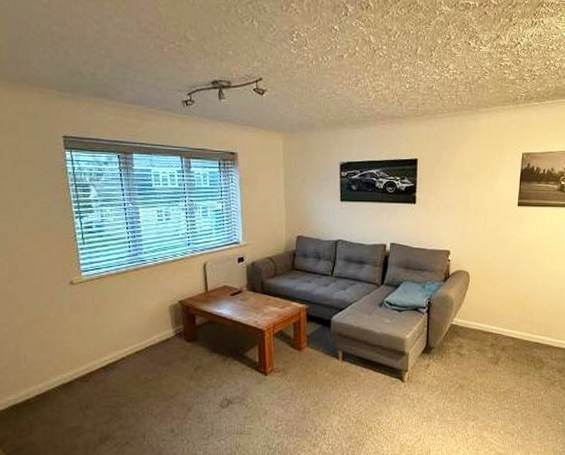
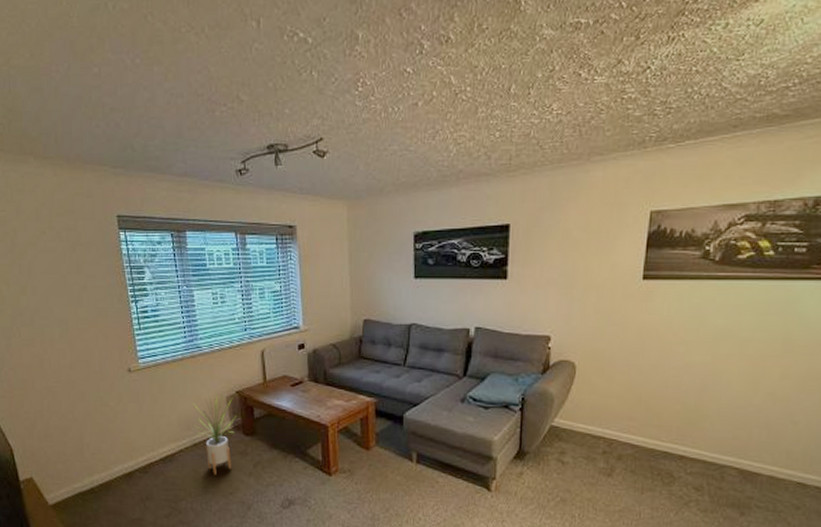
house plant: none [136,303,178,380] -> present [193,393,236,475]

